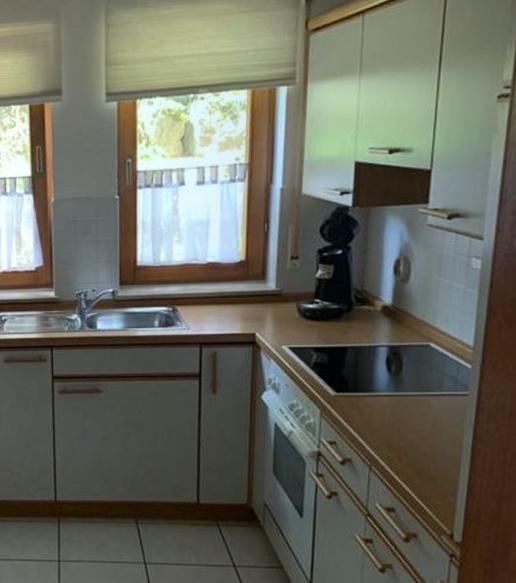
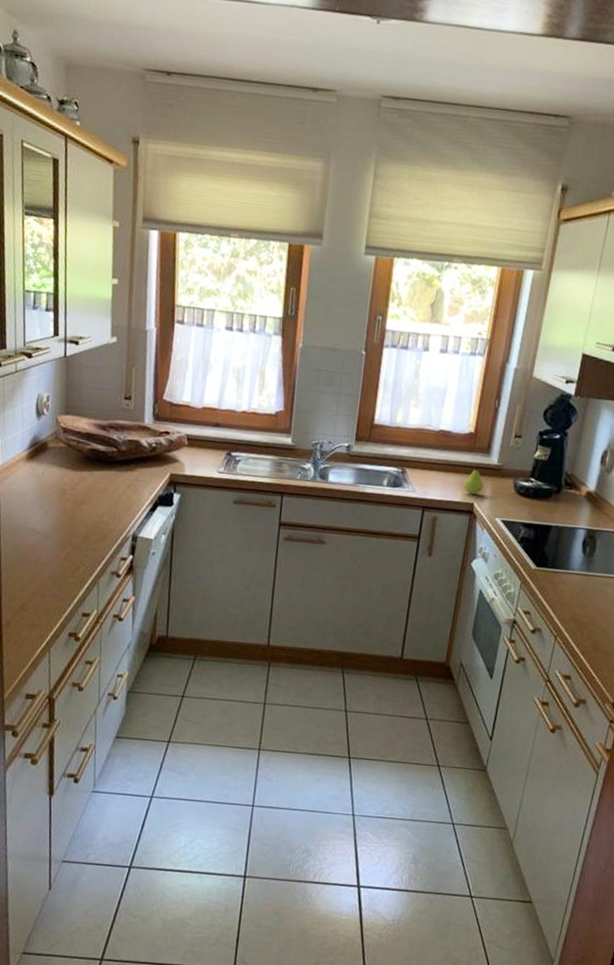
fruit: none [242,295,264,324] -> present [464,467,484,495]

